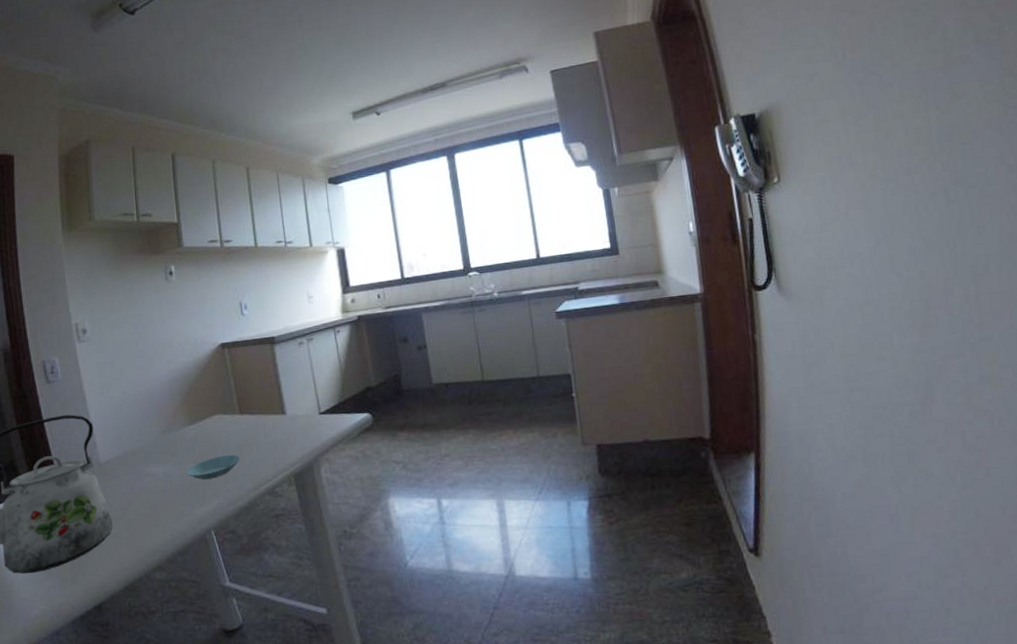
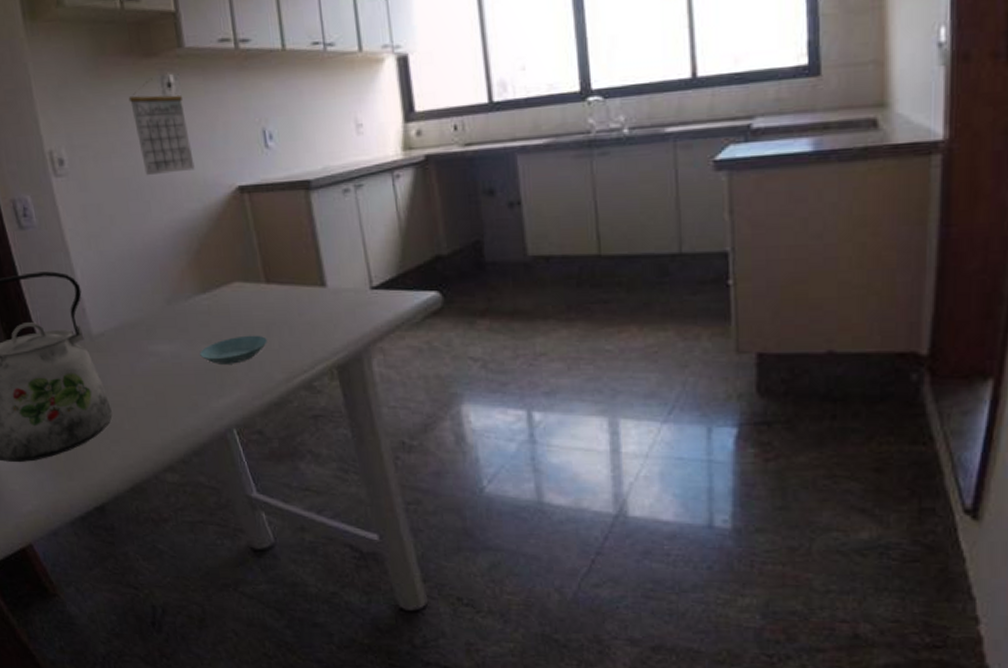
calendar: none [139,268,188,339] -> present [128,78,195,176]

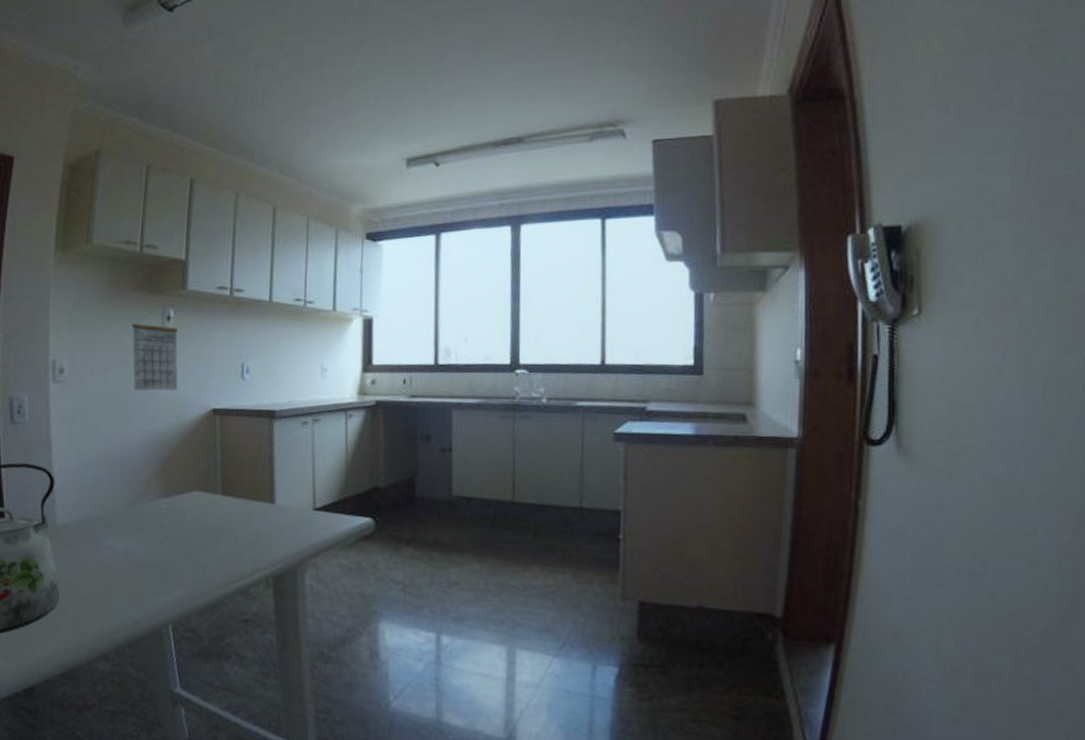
saucer: present [200,335,267,364] -> none [151,539,214,565]

